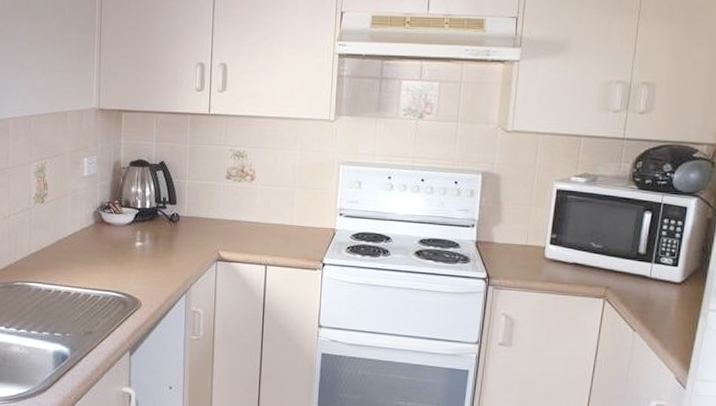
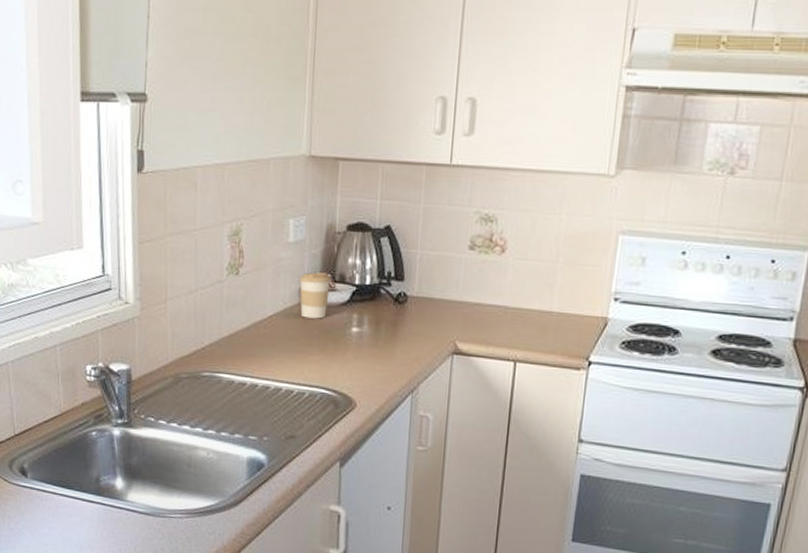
coffee cup: none [93,199,119,236] -> present [299,272,332,319]

